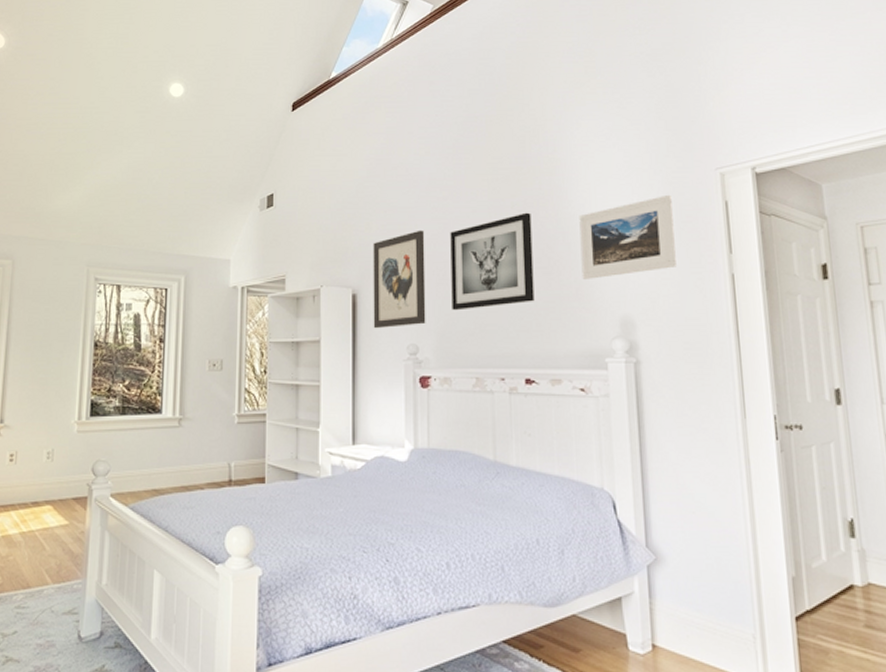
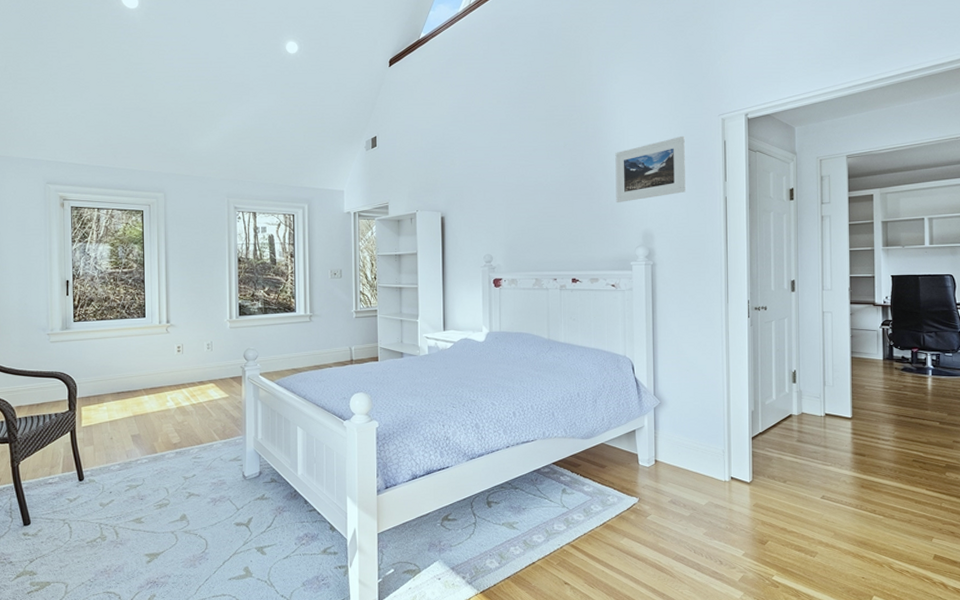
wall art: present [373,230,426,329] -> none [456,165,498,243]
wall art: present [450,212,535,311] -> none [517,150,580,228]

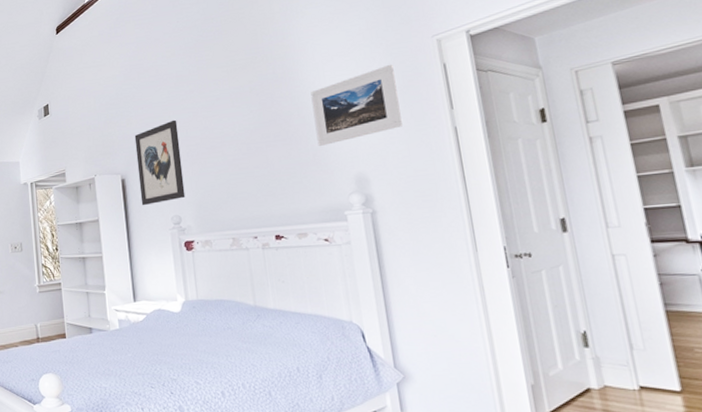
wall art: none [456,165,498,243] -> present [134,120,186,206]

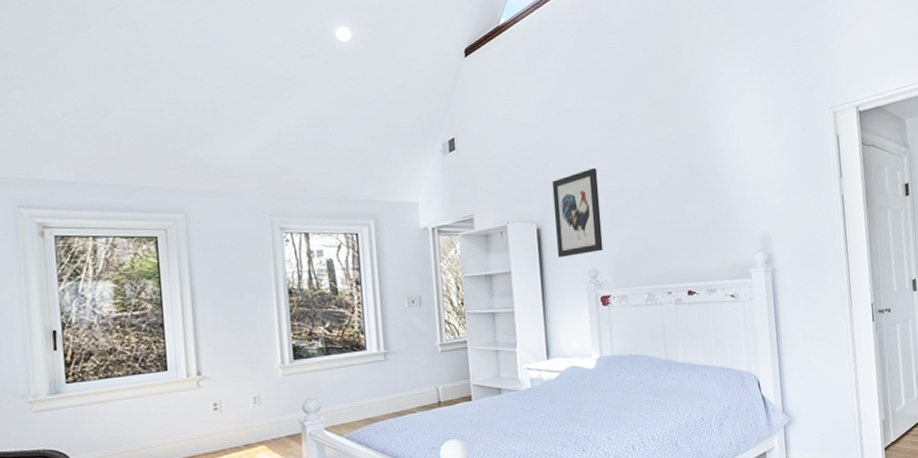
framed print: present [310,64,403,146] -> none [725,130,801,205]

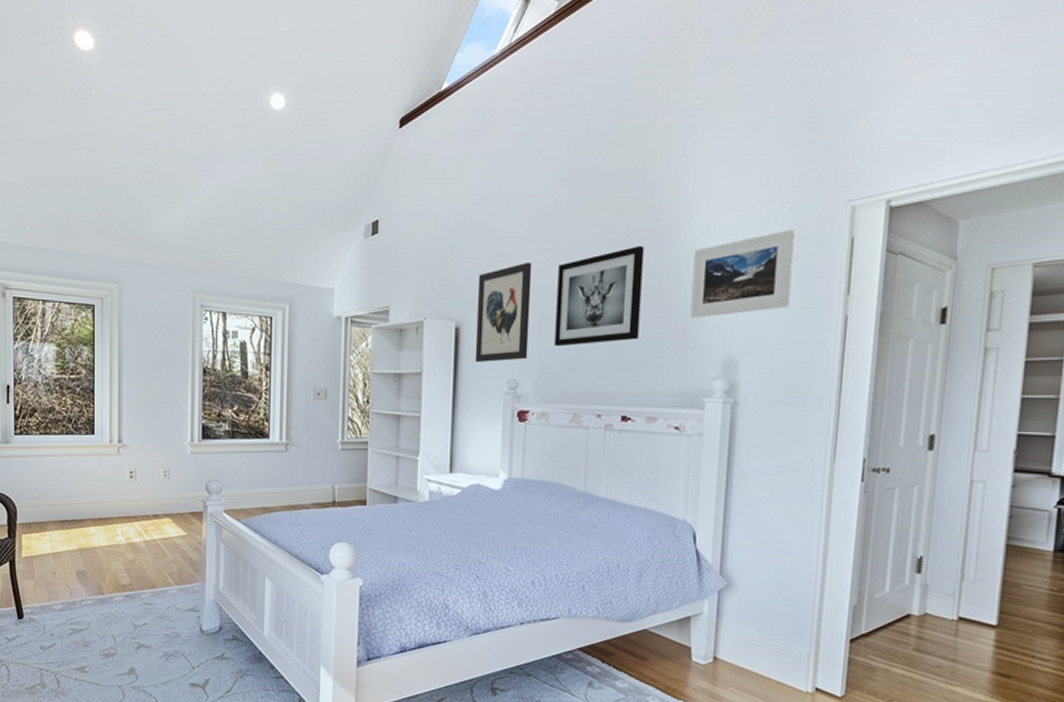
wall art: none [619,149,693,238] -> present [554,245,644,347]
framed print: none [725,130,801,205] -> present [690,229,795,318]

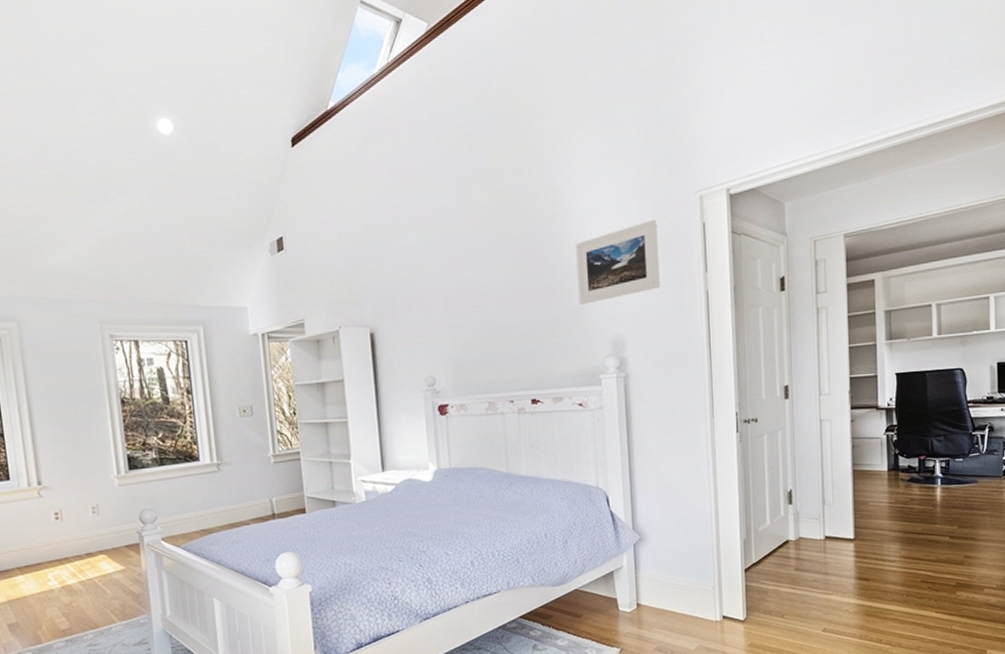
wall art: present [475,262,532,363] -> none [385,266,441,365]
wall art: present [554,245,644,347] -> none [458,243,538,342]

